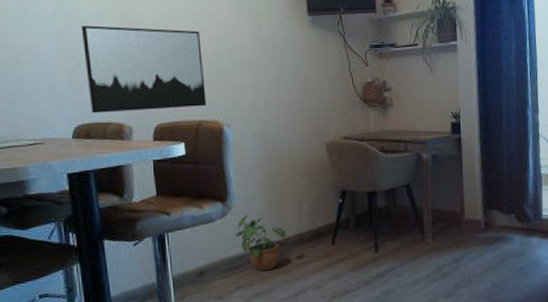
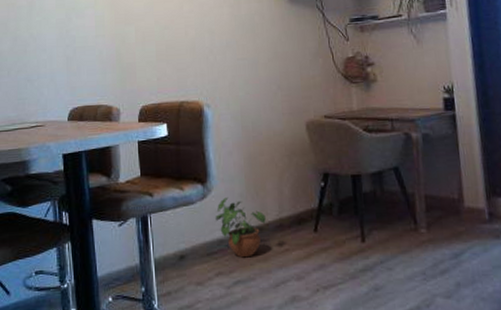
wall art: present [81,25,207,114] -> none [78,14,188,97]

